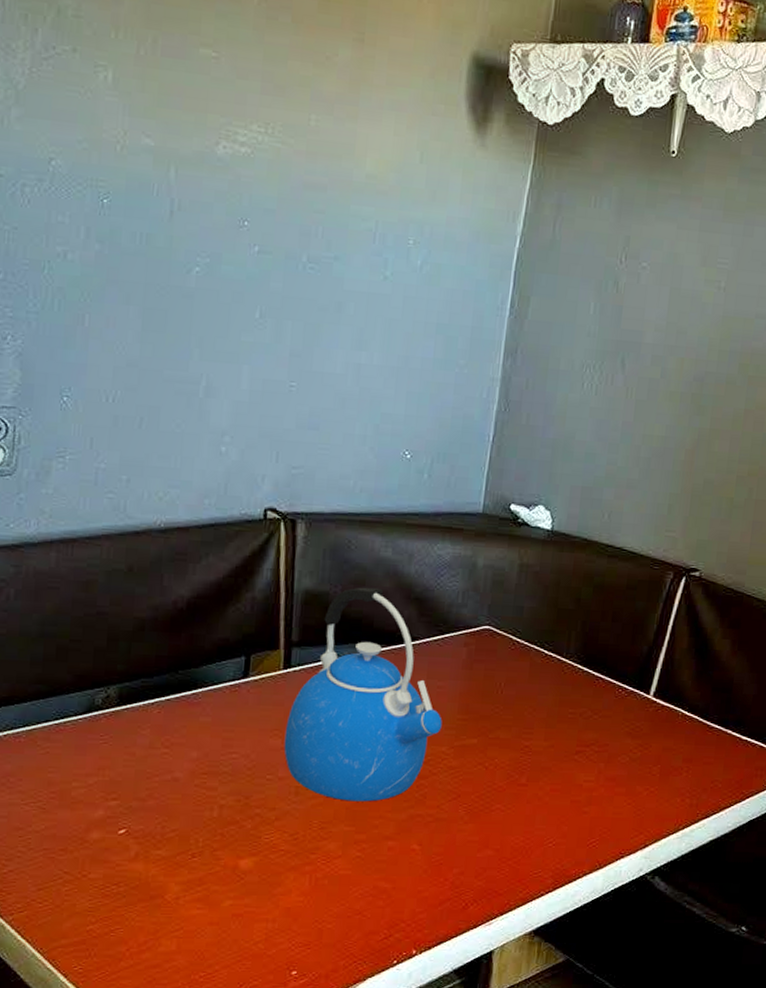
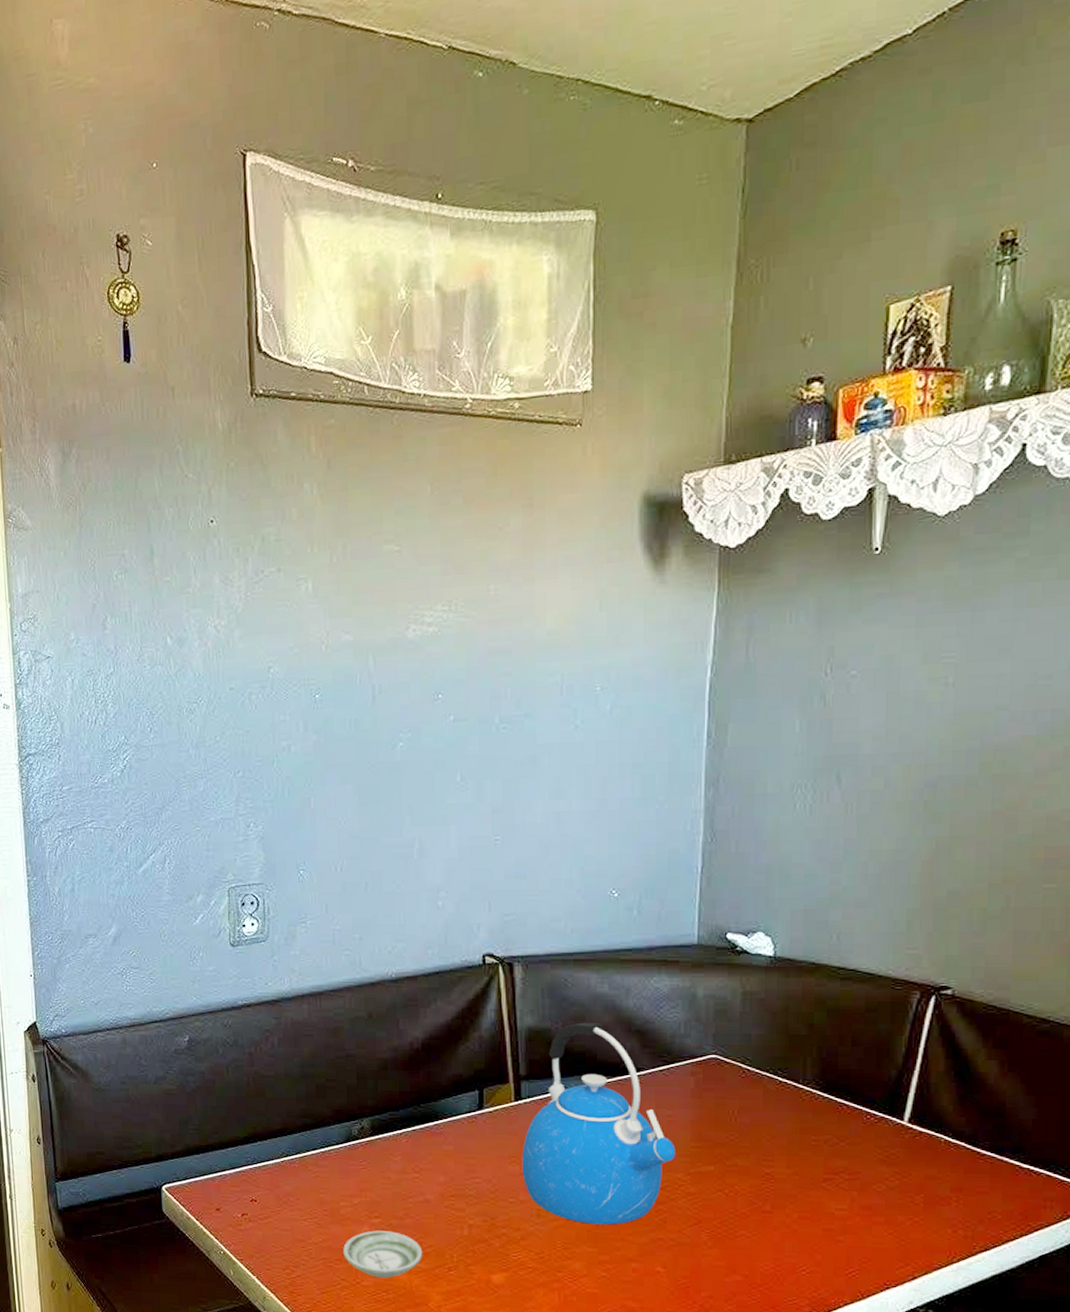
saucer: none [70,814,165,869] -> present [343,1230,423,1279]

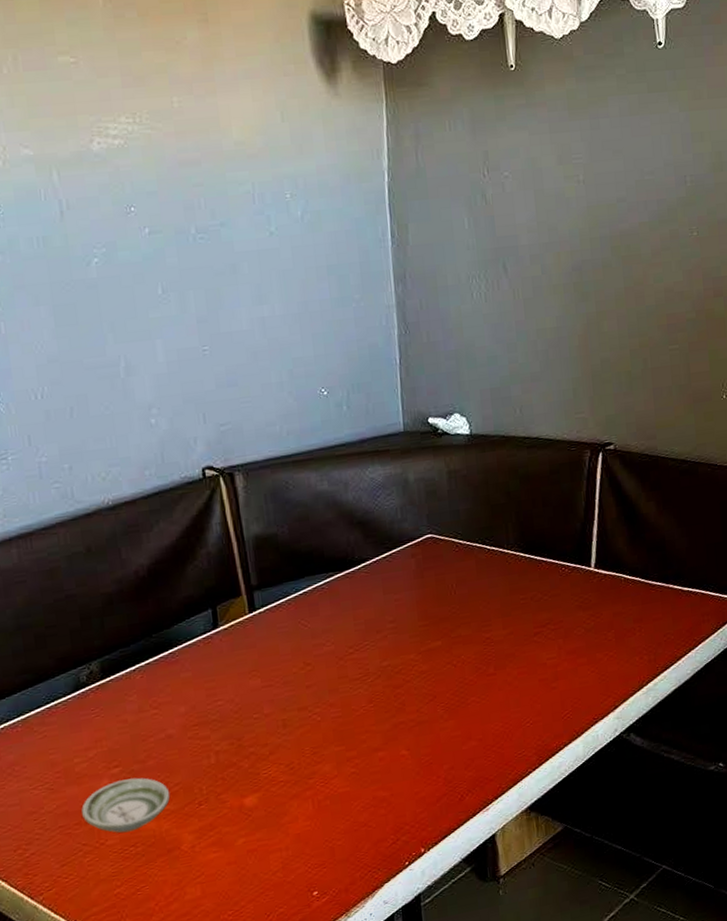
kettle: present [522,1022,676,1225] -> none [262,519,406,724]

